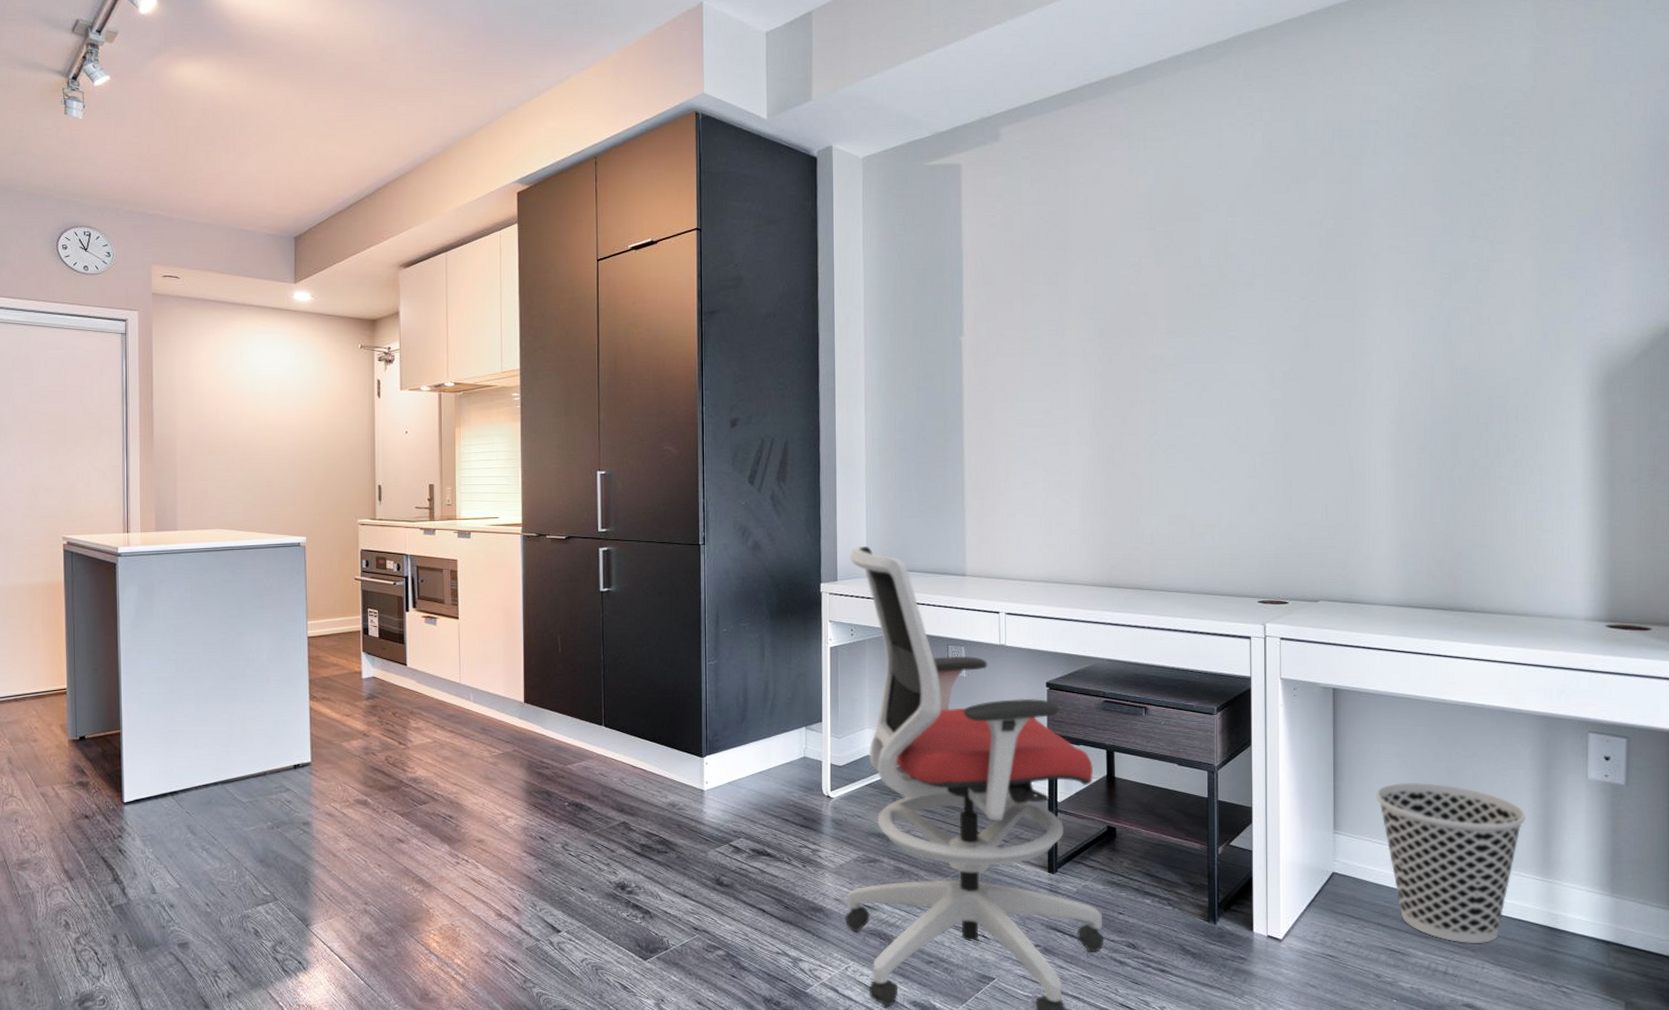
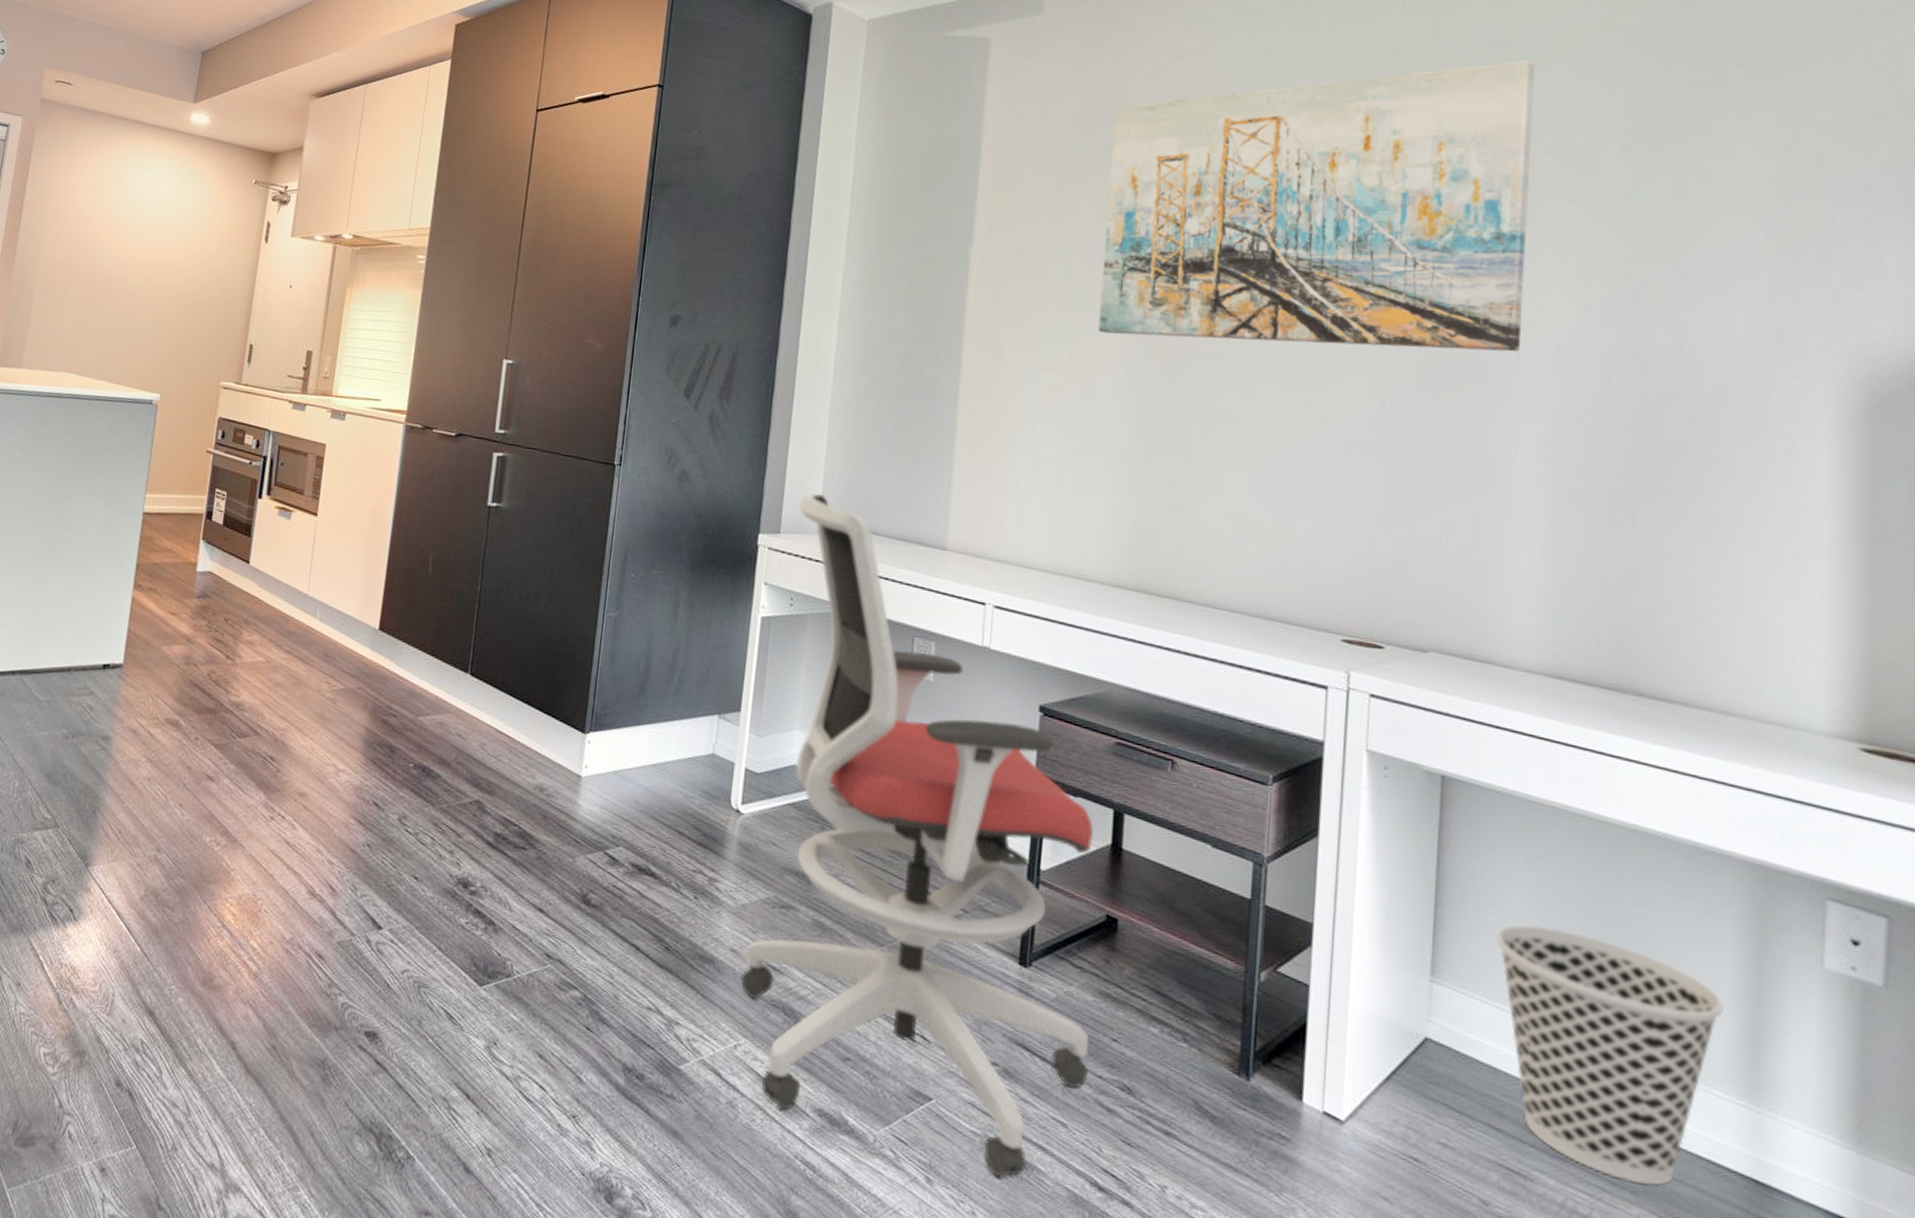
wall art: none [1063,145,1370,393] -> present [1098,60,1535,352]

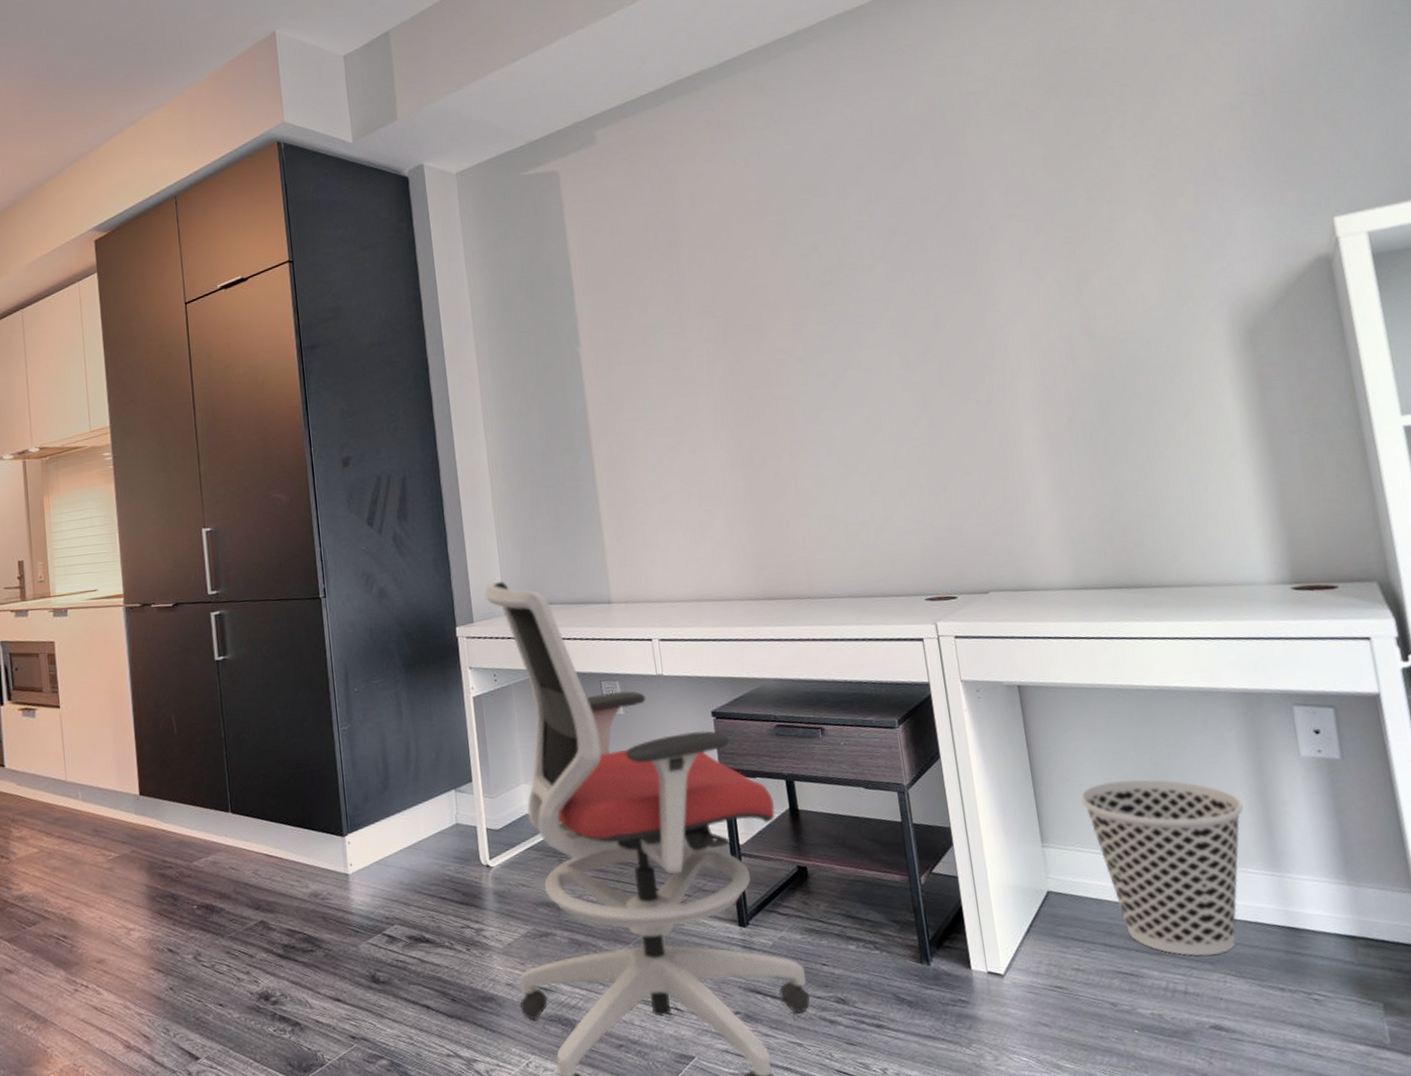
wall art: present [1098,60,1535,352] -> none [669,117,1006,397]

